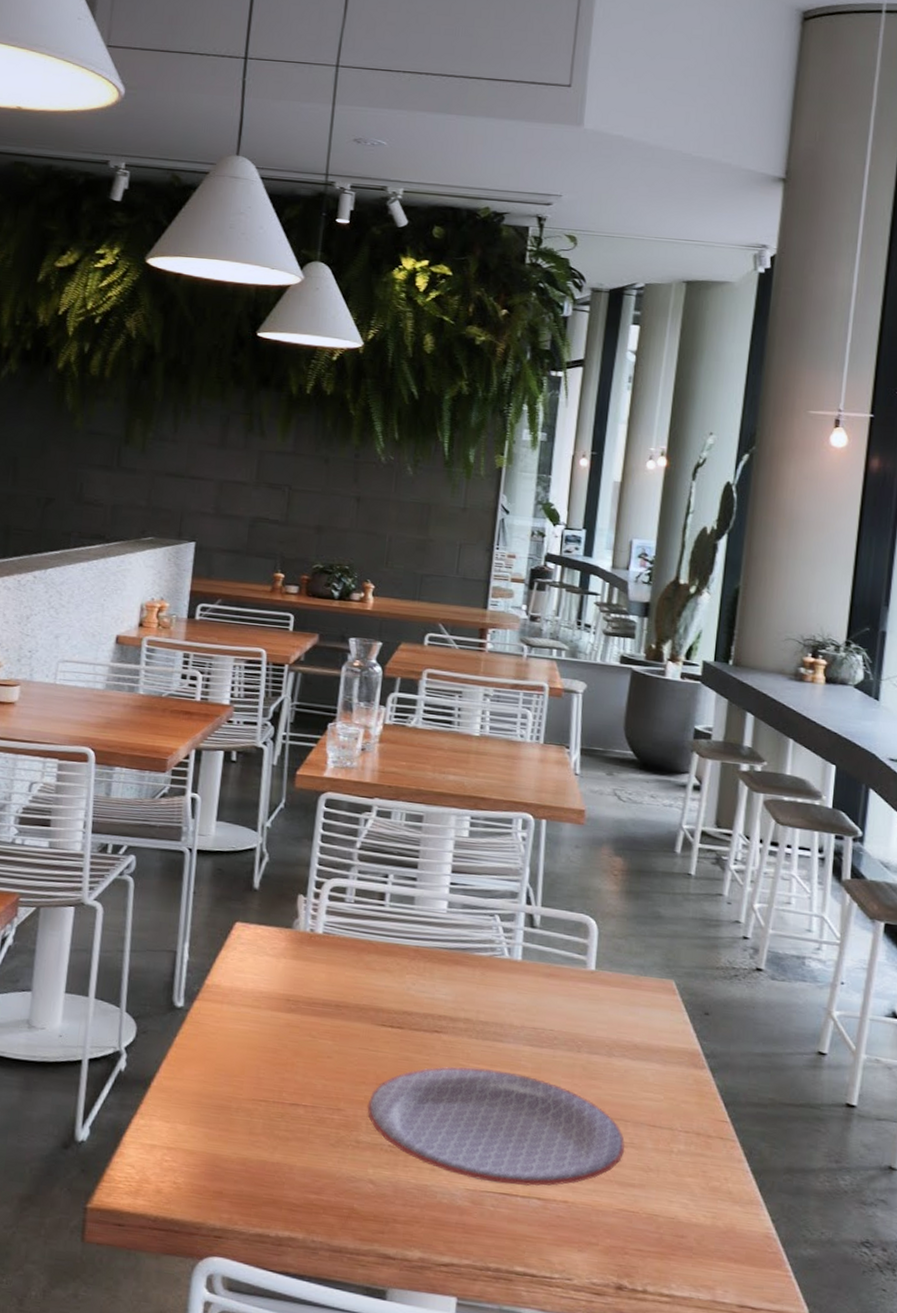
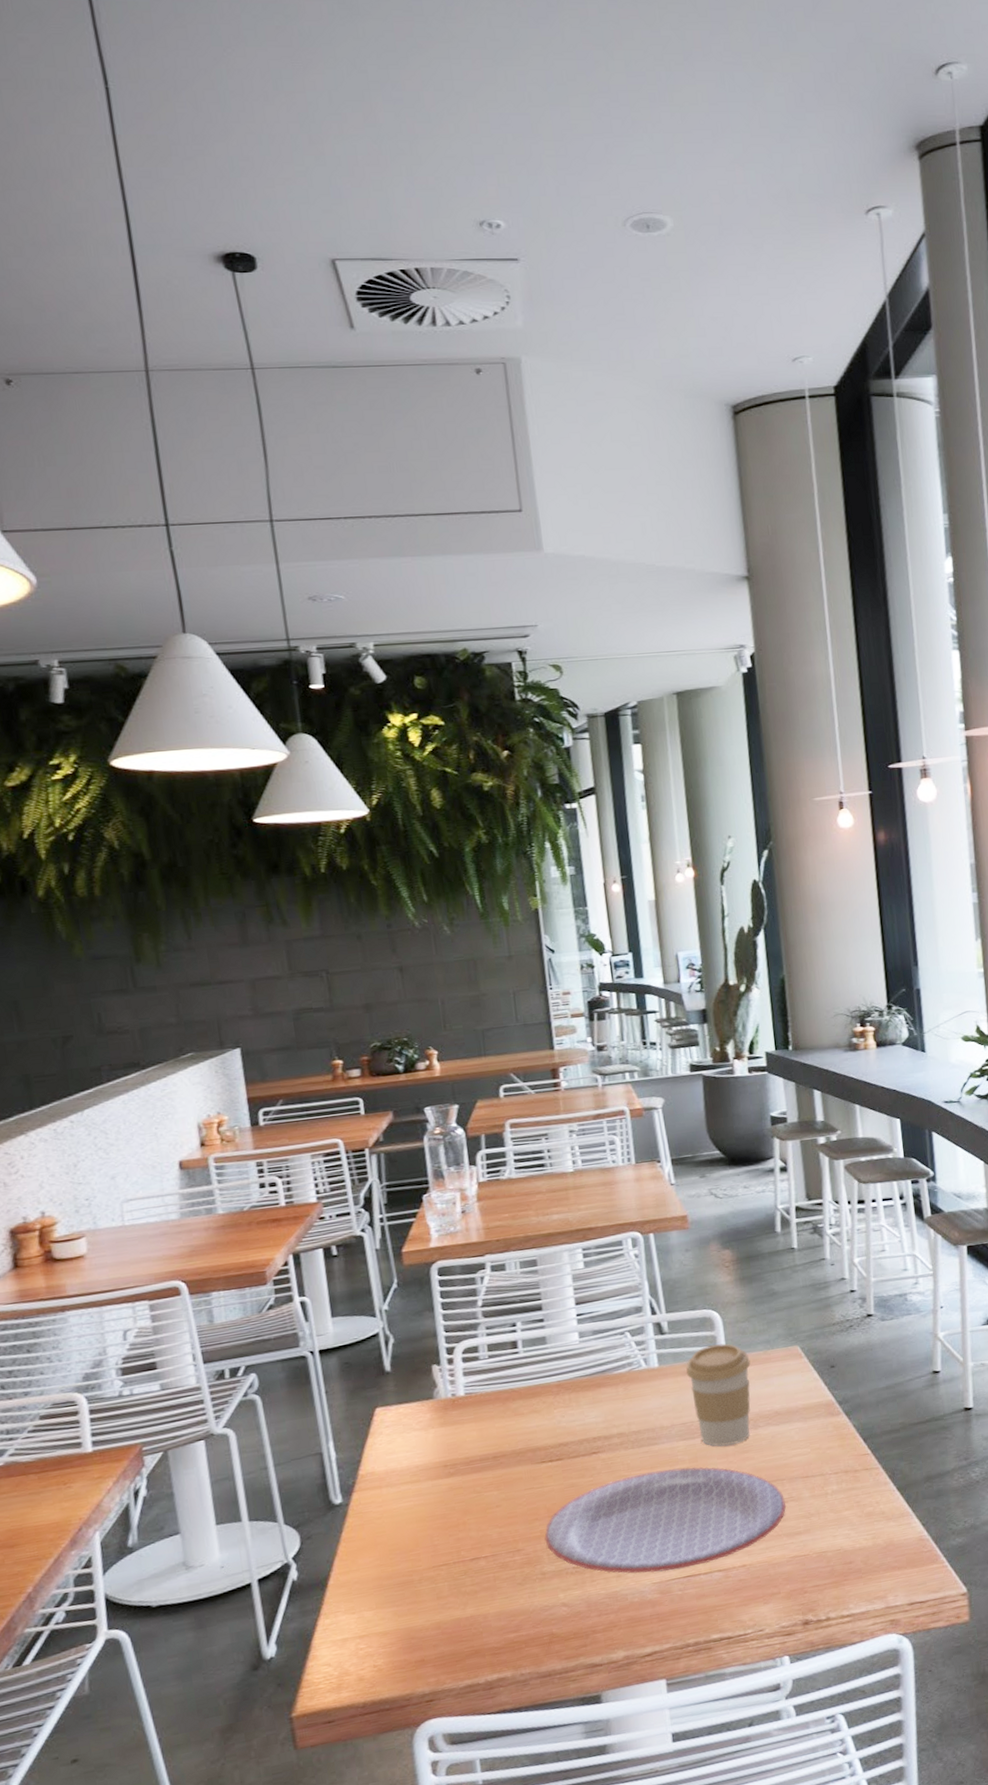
coffee cup: none [548,953,619,1067] -> present [685,1343,751,1447]

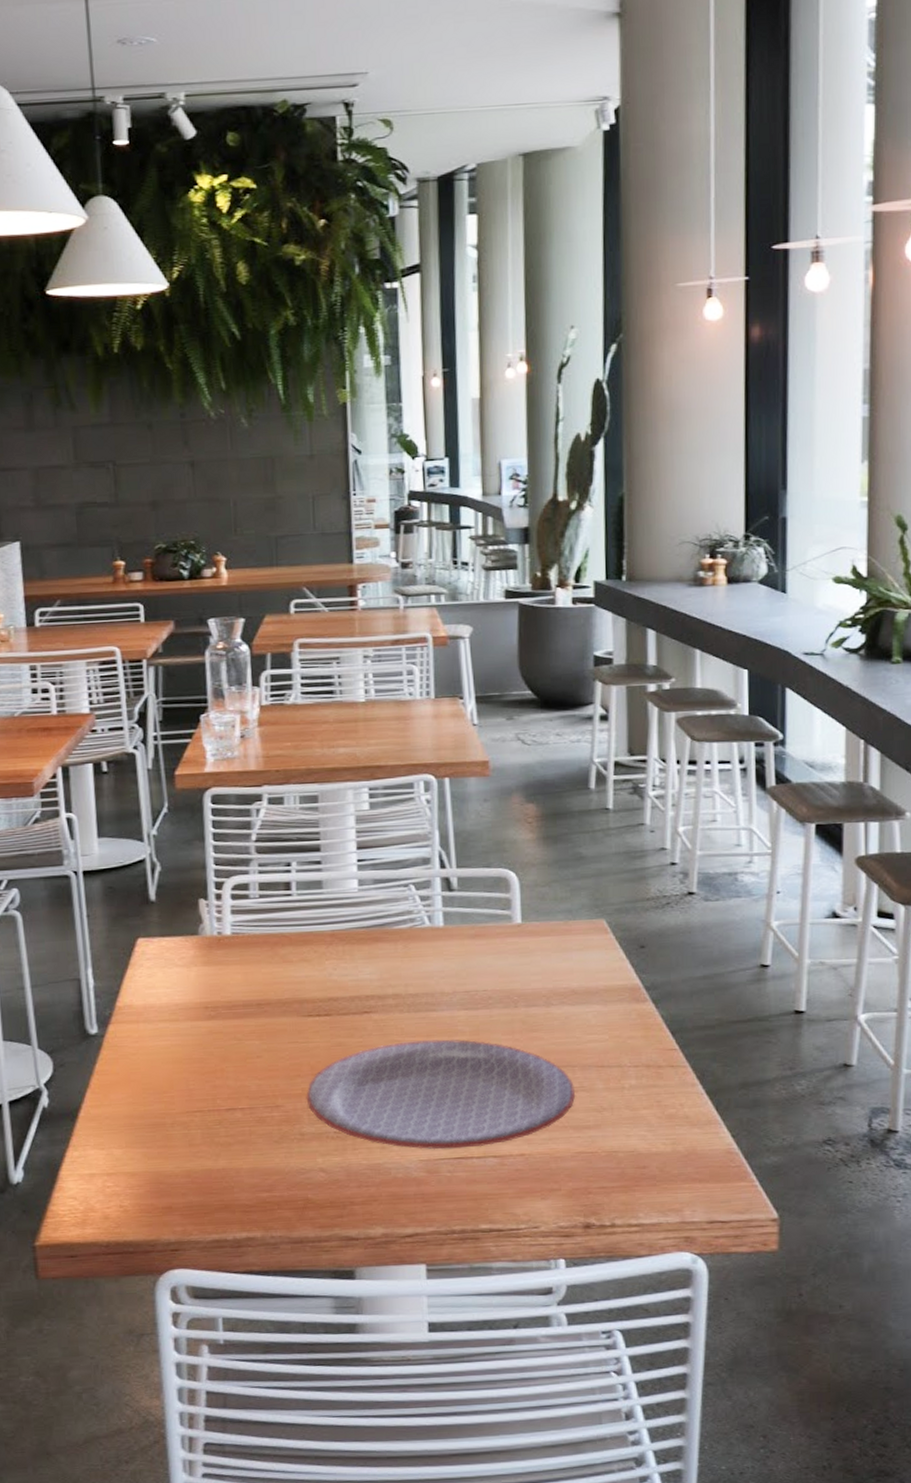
coffee cup: present [685,1343,751,1447] -> none [473,908,548,1022]

